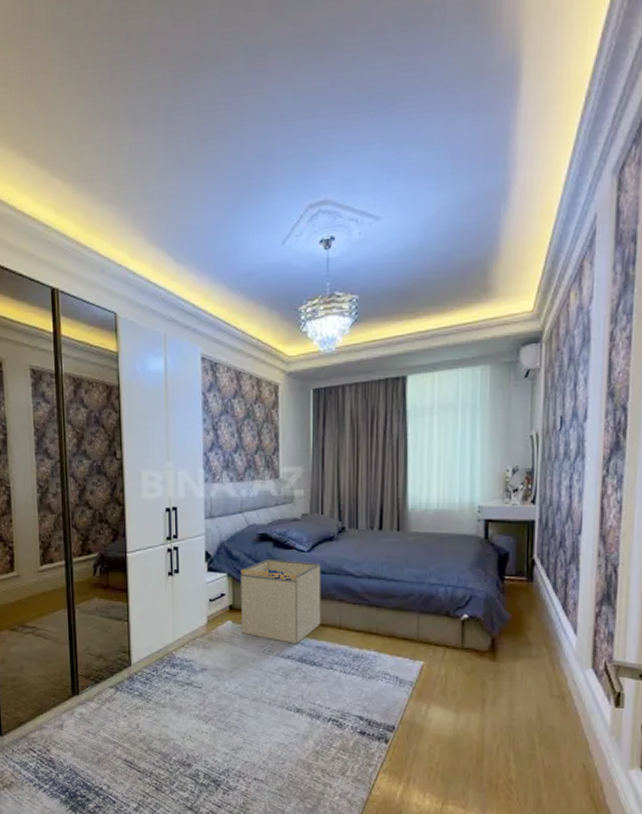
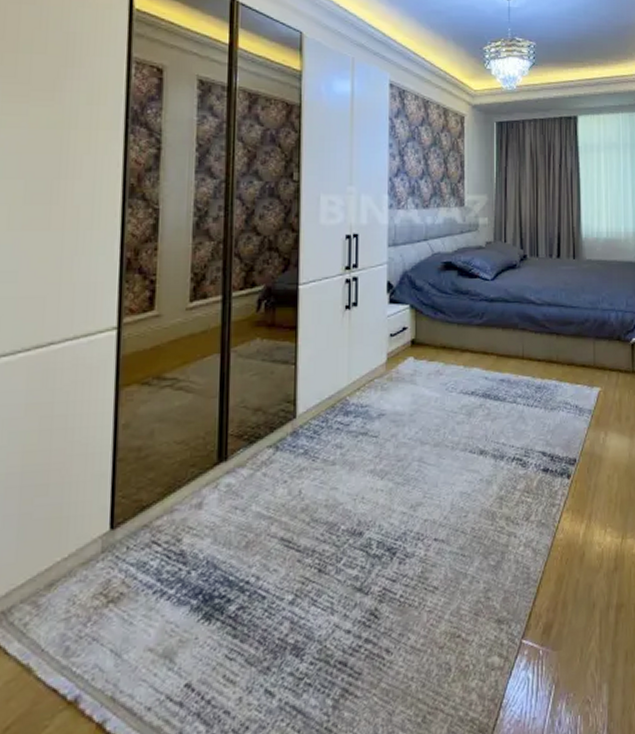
storage bin: present [241,558,321,644] -> none [424,287,505,378]

